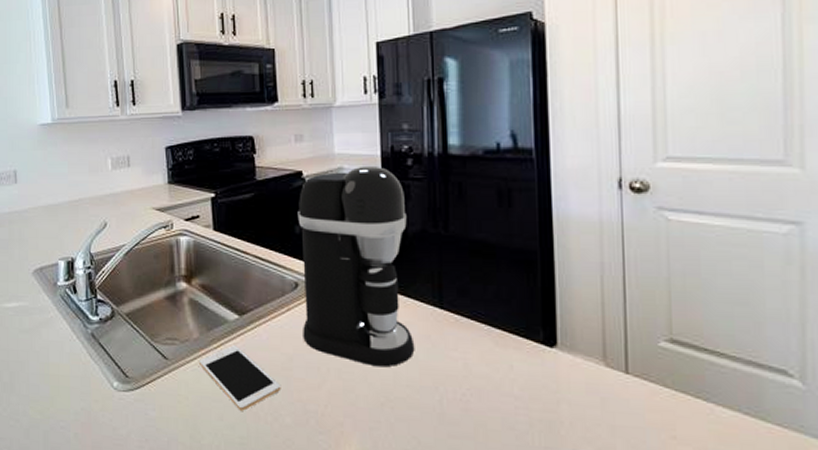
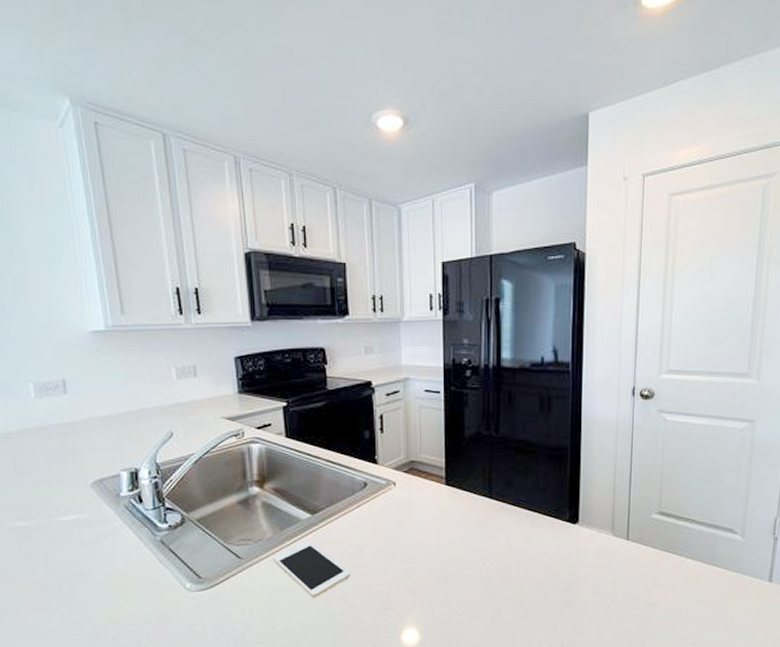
coffee maker: present [297,165,415,367] -> none [367,376,468,550]

